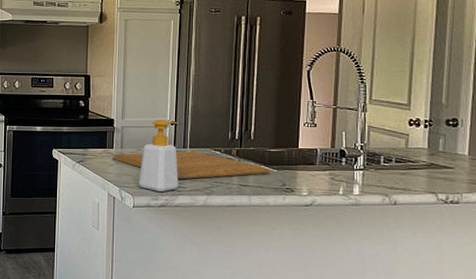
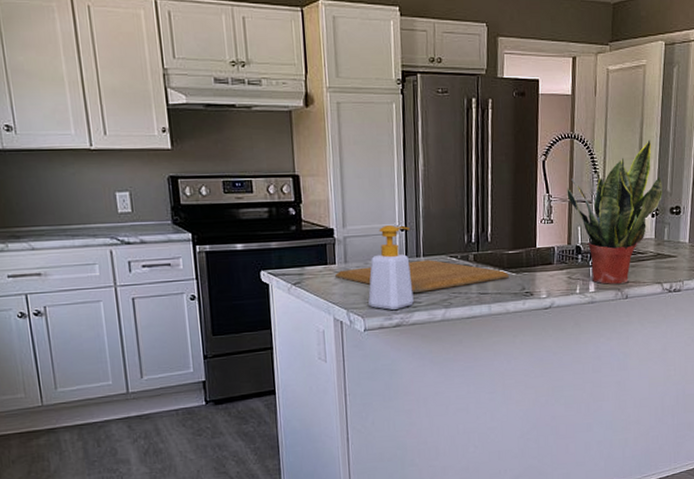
potted plant: none [331,54,437,190] -> present [567,139,662,284]

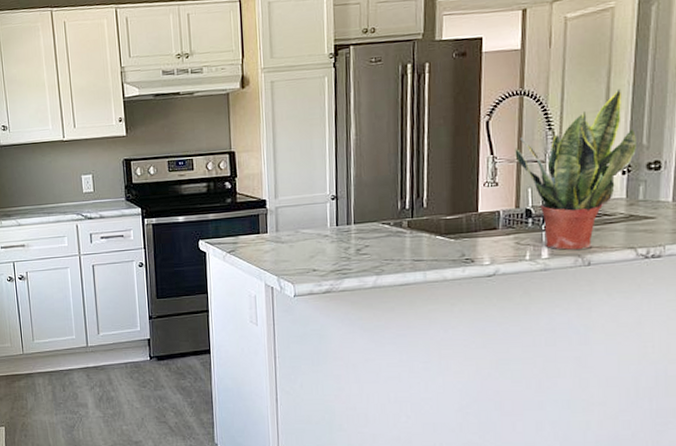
chopping board: present [334,260,509,294] -> none [266,227,447,261]
soap bottle: present [368,225,414,311] -> none [298,195,344,277]

